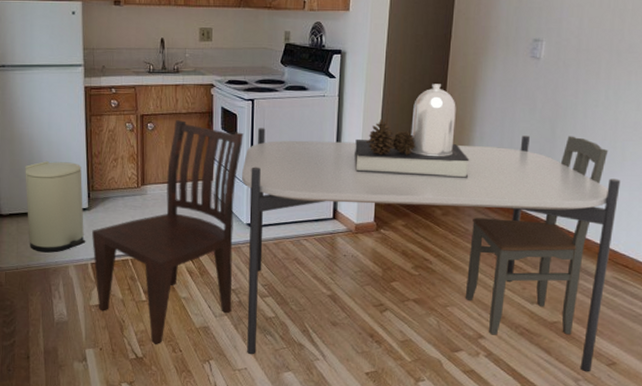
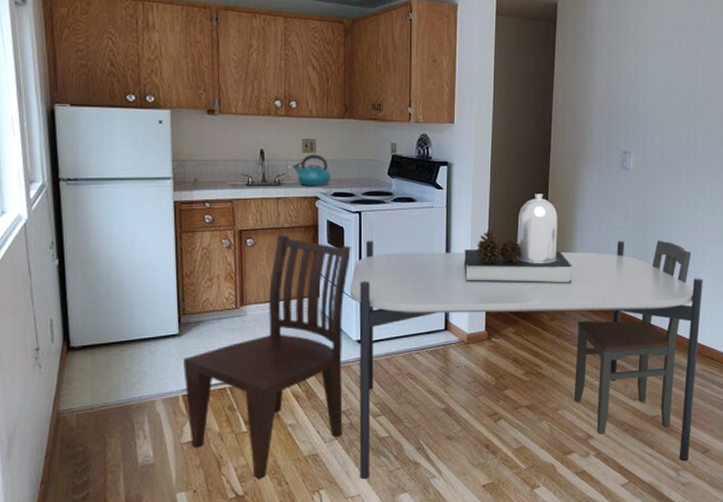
pedal bin: present [25,161,86,253] -> none [102,284,176,387]
kettle: none [191,42,226,75] -> present [293,154,331,187]

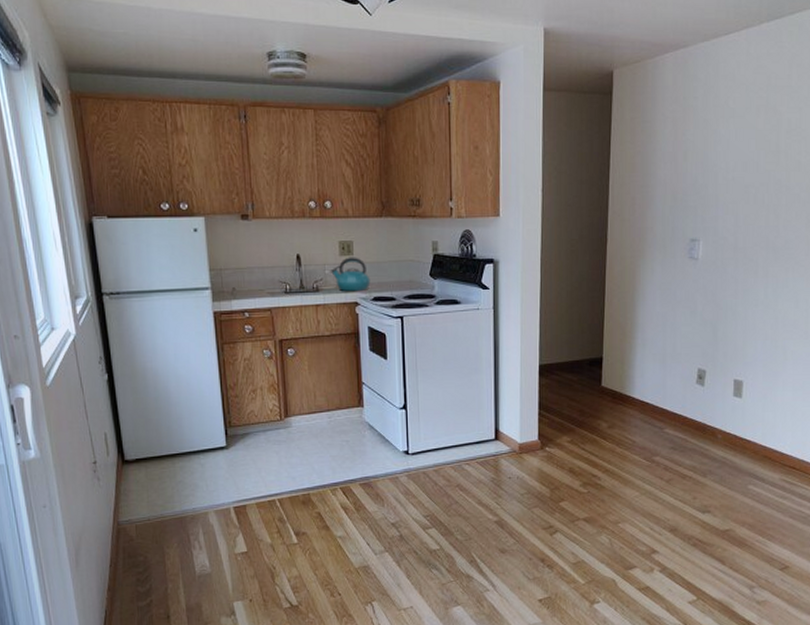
dining chair: present [183,234,351,479] -> none [232,342,394,590]
dining table: present [349,194,703,479] -> none [394,290,784,591]
dining chair: present [574,240,692,434] -> none [636,337,770,549]

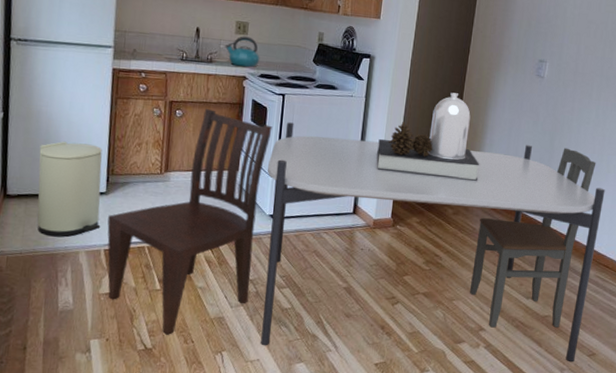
pedal bin: none [150,397,226,499] -> present [37,141,102,238]
dining chair: none [232,342,394,590] -> present [107,108,272,335]
dining table: none [394,290,784,591] -> present [261,92,605,362]
dining chair: none [636,337,770,549] -> present [469,148,596,328]

